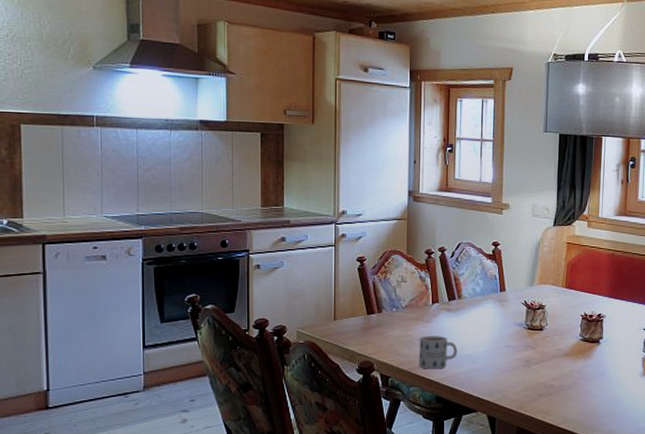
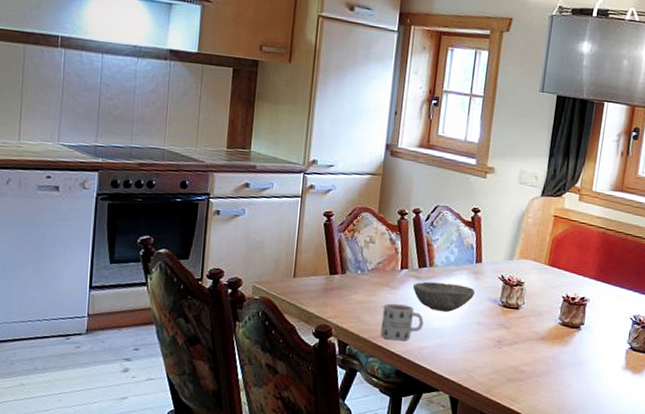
bowl: none [444,313,502,339] -> present [412,281,476,313]

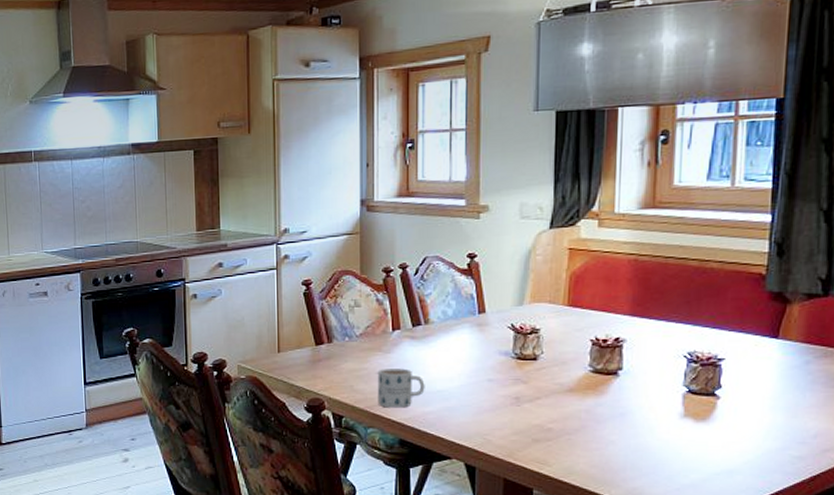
bowl: present [412,281,476,313] -> none [408,340,482,372]

